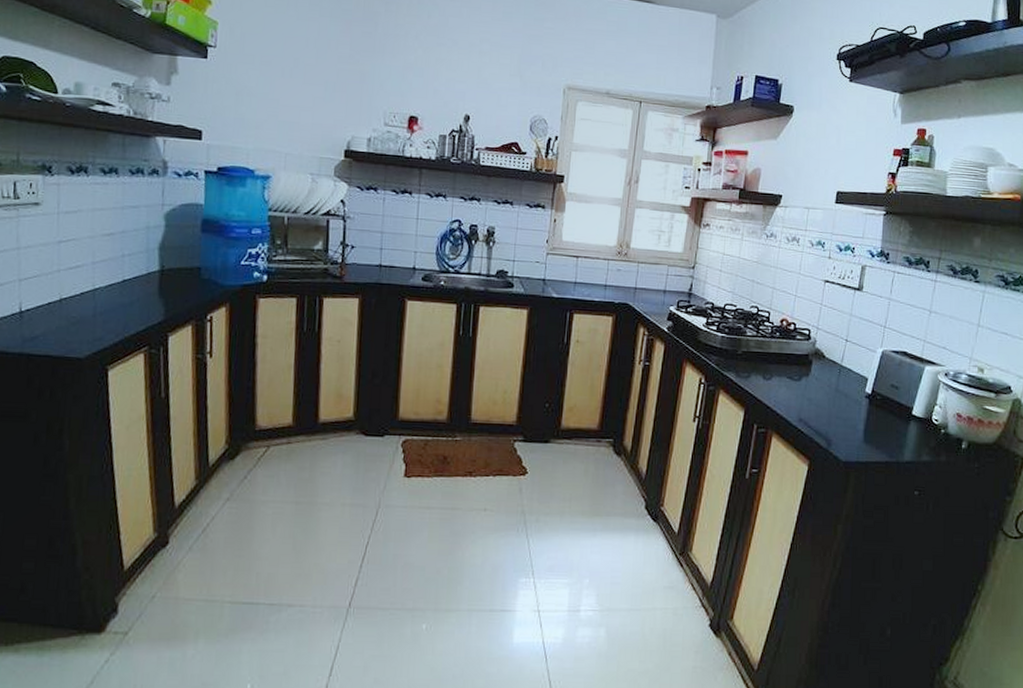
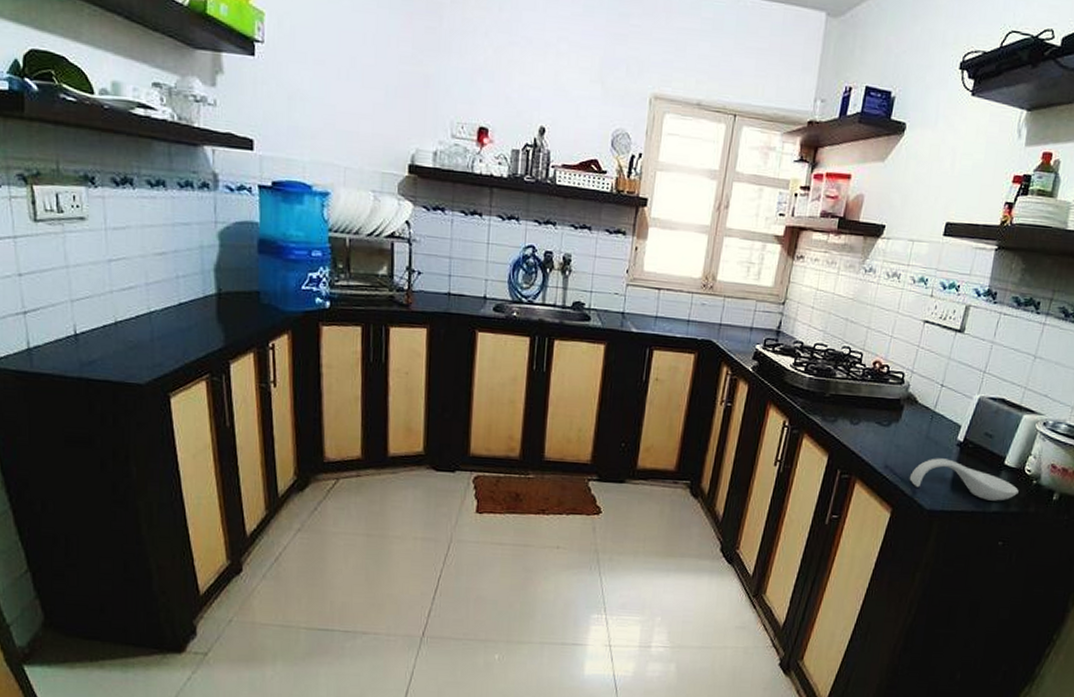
spoon rest: none [823,410,929,451] -> present [909,458,1019,501]

